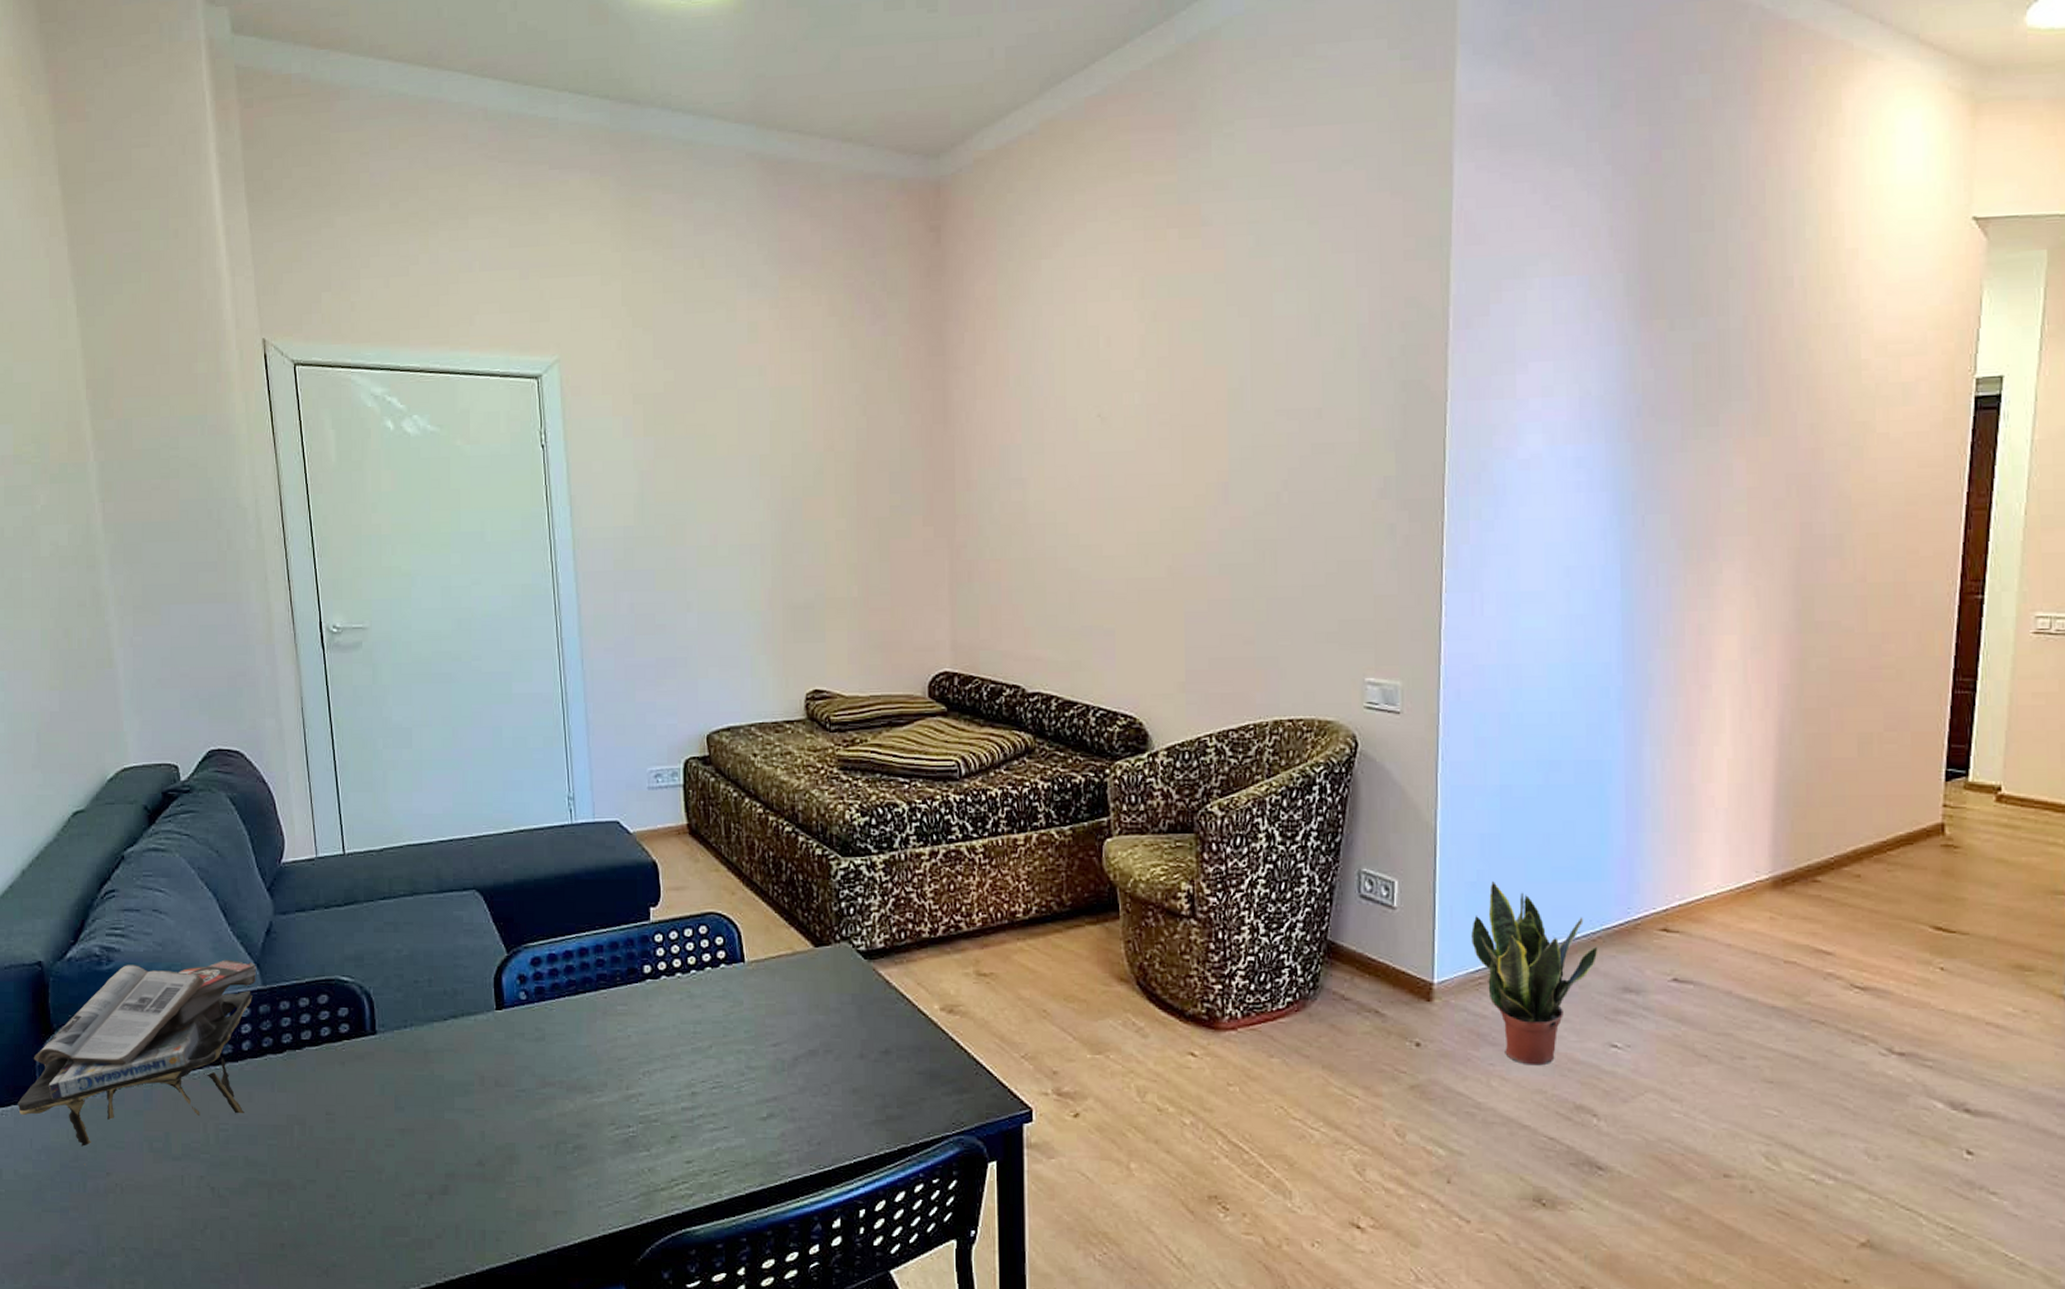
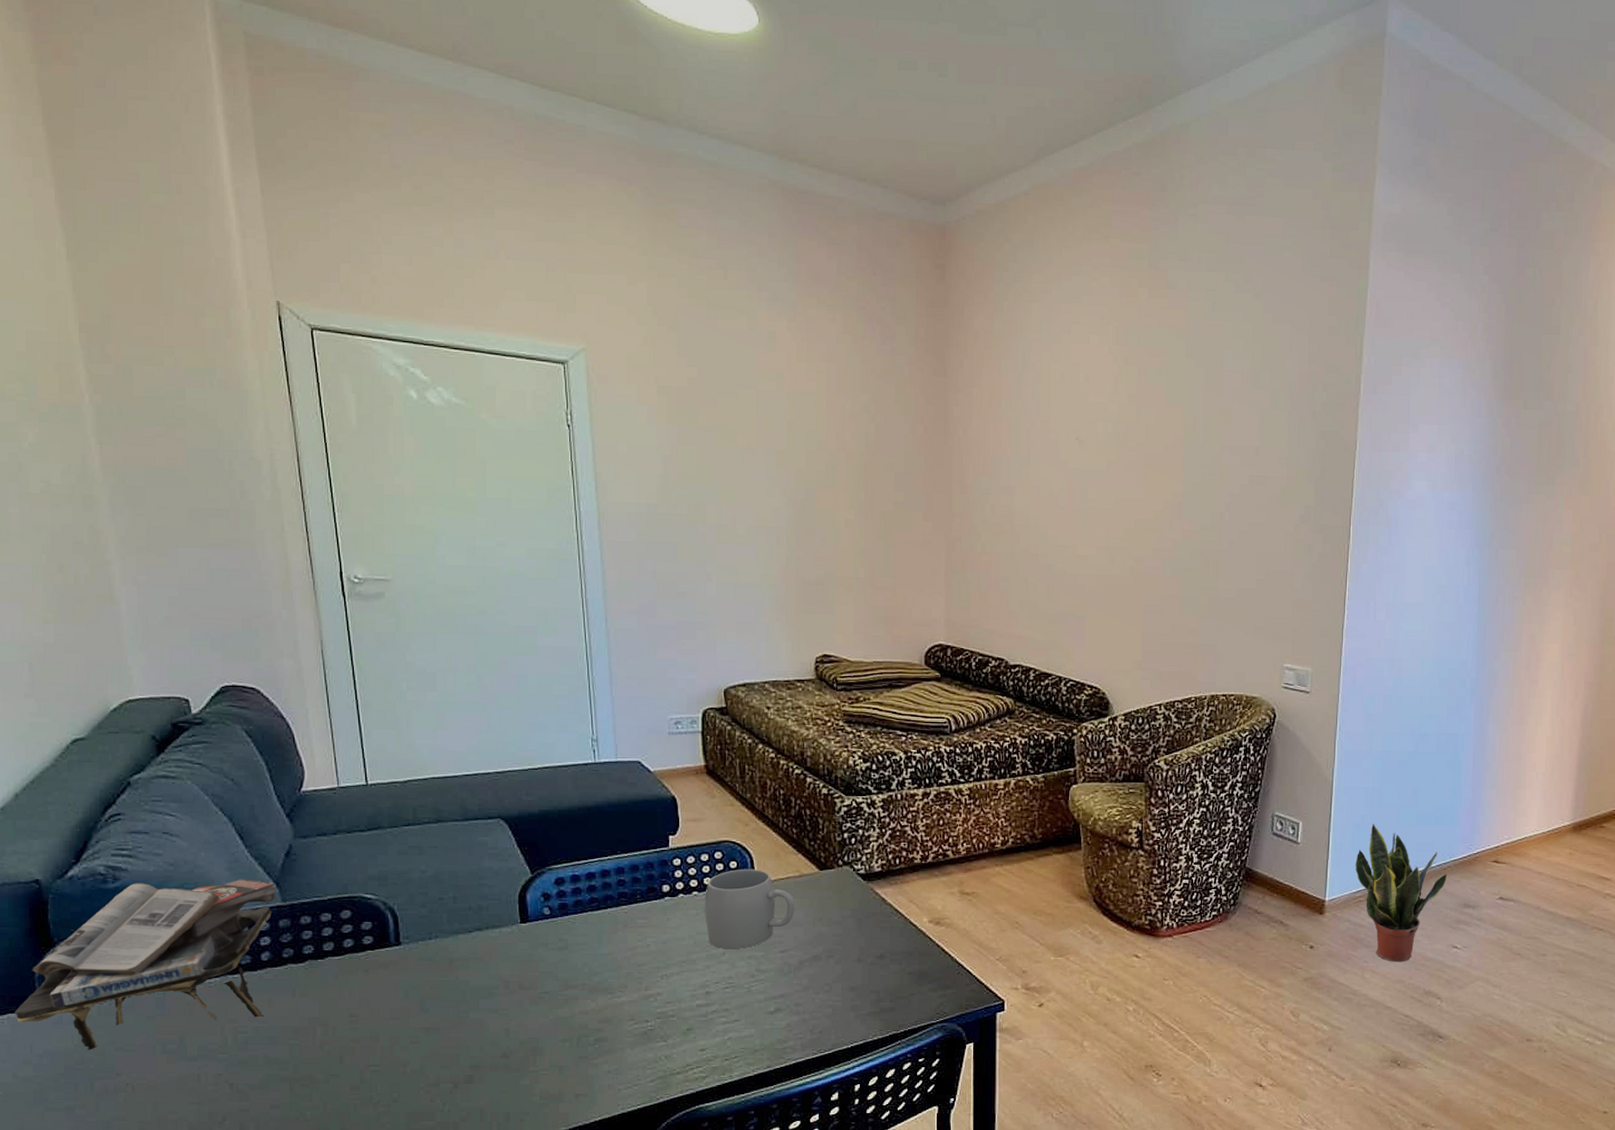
mug: none [689,945,788,1042] -> present [705,869,795,950]

